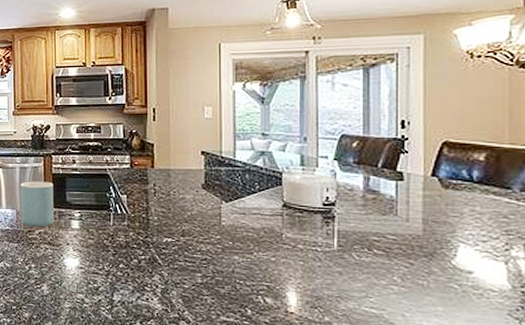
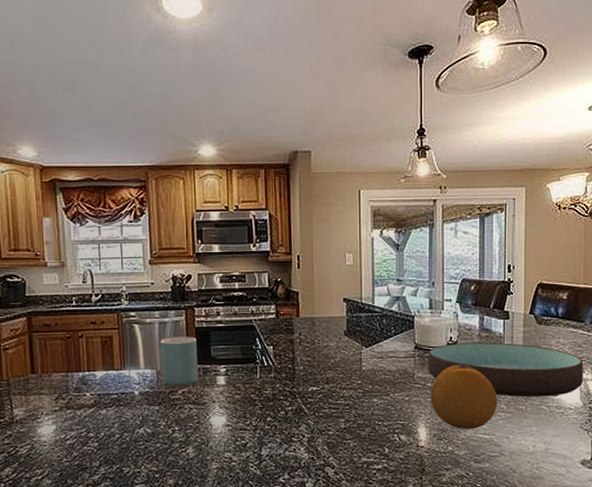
bowl: none [300,203,512,274] -> present [428,342,584,397]
fruit: none [301,227,389,301] -> present [430,365,498,429]

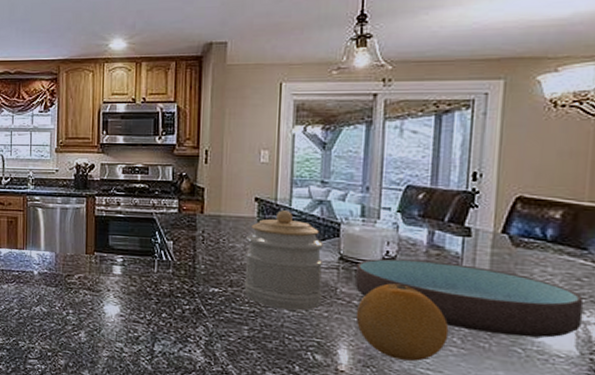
mug: present [160,336,198,387] -> none [60,223,95,272]
jar: none [338,308,403,399] -> present [244,210,325,311]

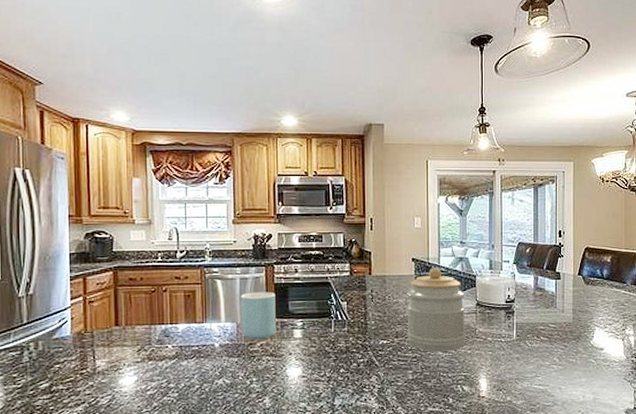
mug: none [60,223,95,272] -> present [241,292,276,340]
bowl: present [355,258,584,338] -> none [489,300,626,351]
fruit: present [355,283,449,361] -> none [490,321,551,381]

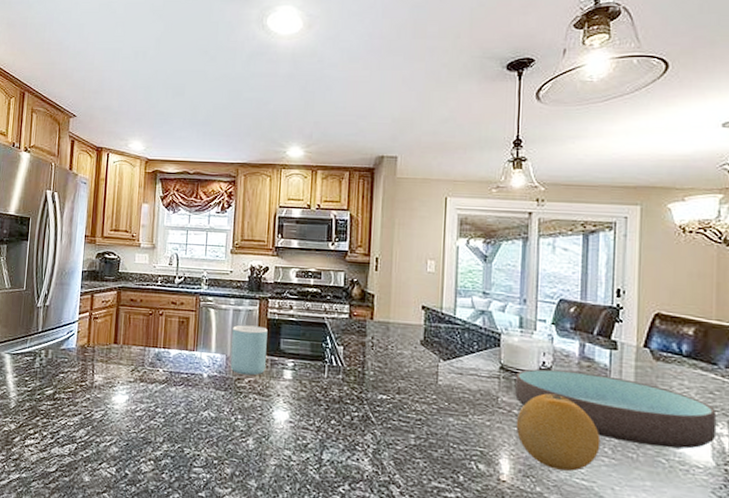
jar: present [407,268,466,352] -> none [411,319,487,420]
bowl: none [489,300,626,351] -> present [515,368,717,449]
fruit: none [490,321,551,381] -> present [516,393,601,471]

